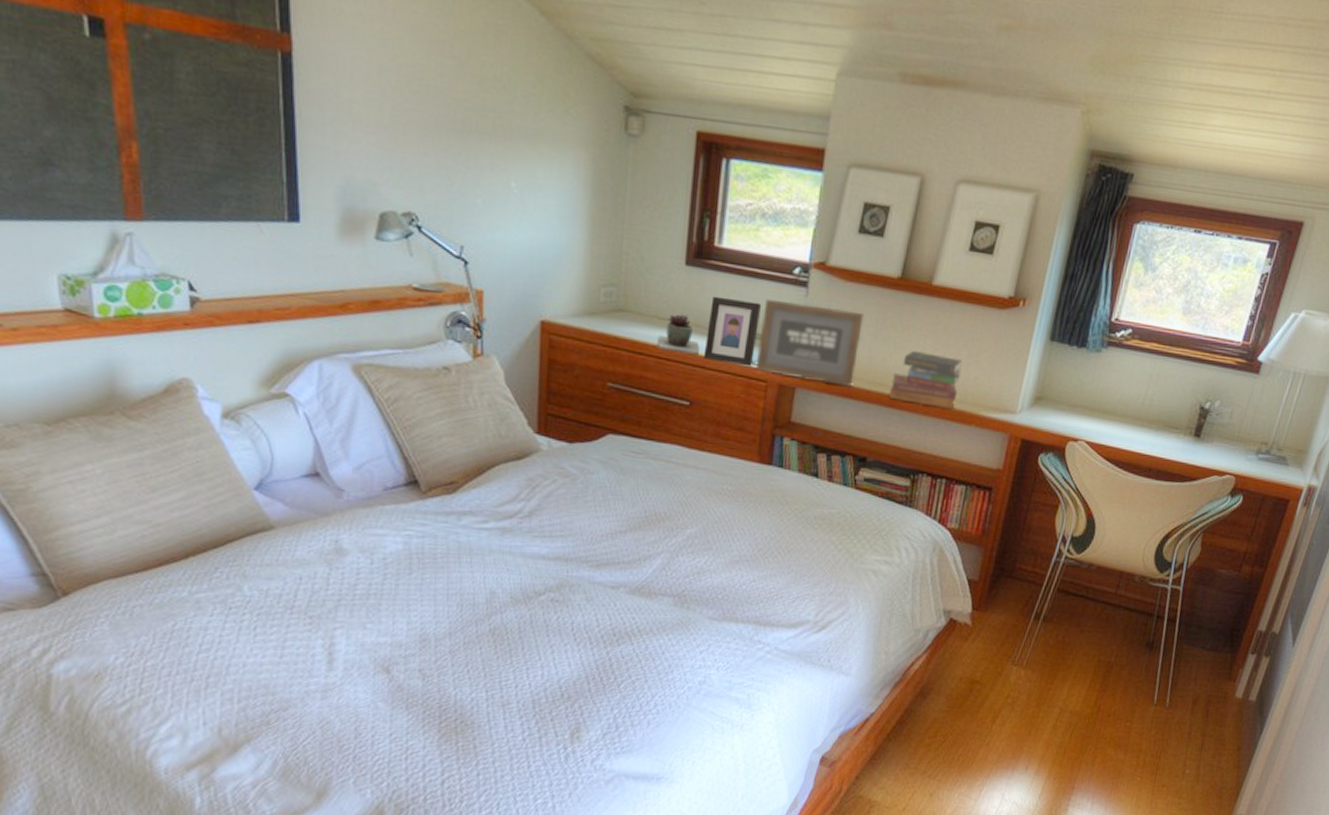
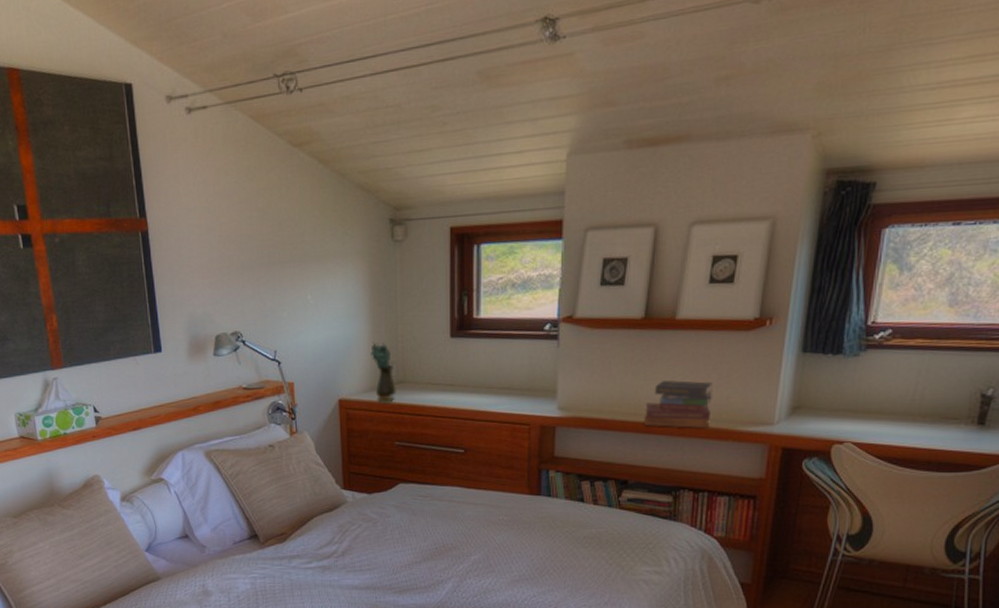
vase: none [586,255,615,334] -> present [370,342,396,403]
succulent plant: present [657,314,699,355] -> none [433,378,468,410]
picture frame: present [703,296,762,367] -> none [472,359,519,414]
picture frame: present [755,298,864,386] -> none [518,353,612,420]

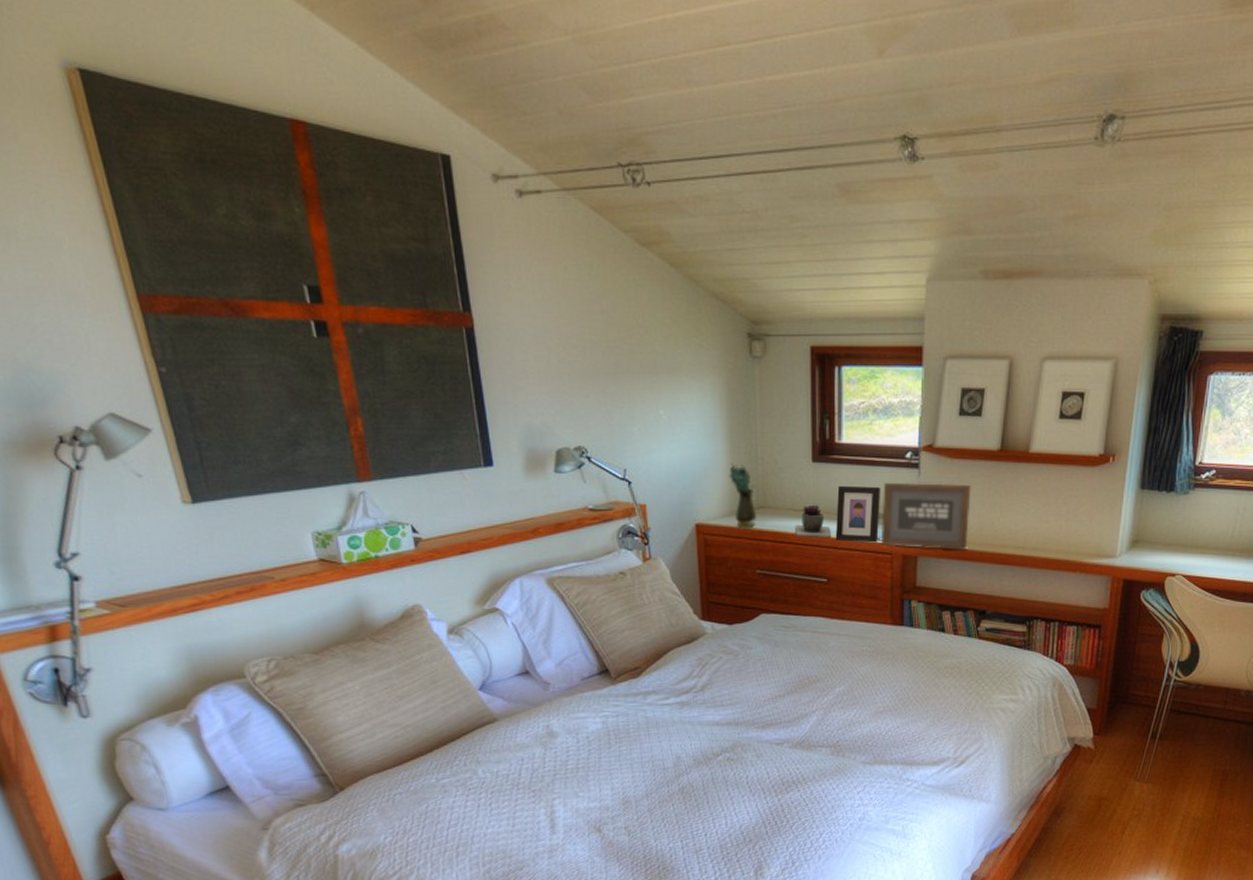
succulent plant: none [433,378,468,410] -> present [795,504,831,538]
picture frame: none [472,359,519,414] -> present [835,485,881,543]
picture frame: none [518,353,612,420] -> present [880,482,971,550]
books: present [645,380,713,429] -> none [1001,513,1063,561]

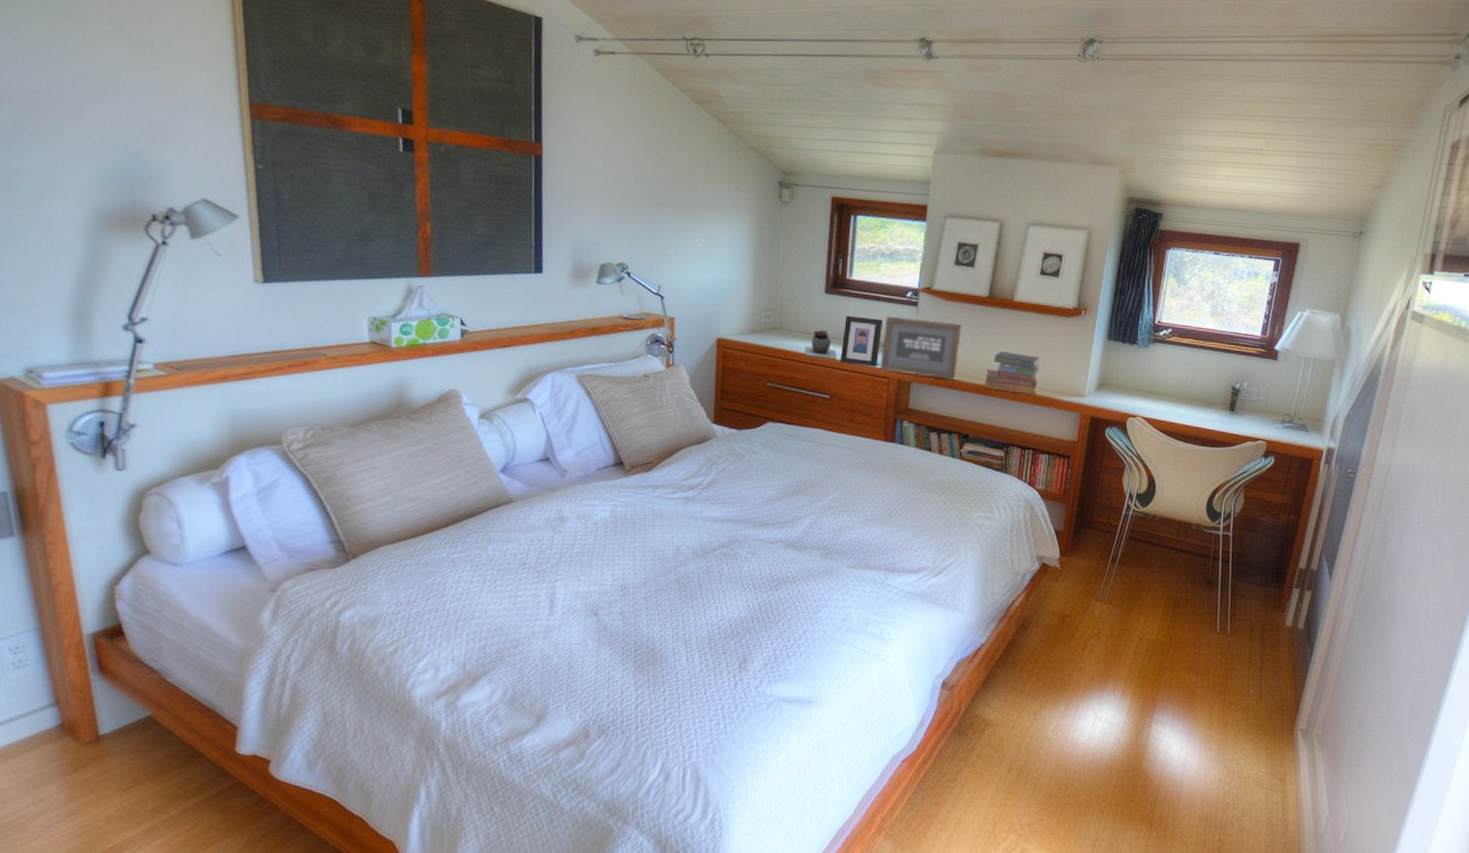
vase: present [729,463,757,529] -> none [751,288,772,346]
books: none [1001,513,1063,561] -> present [985,351,1040,396]

